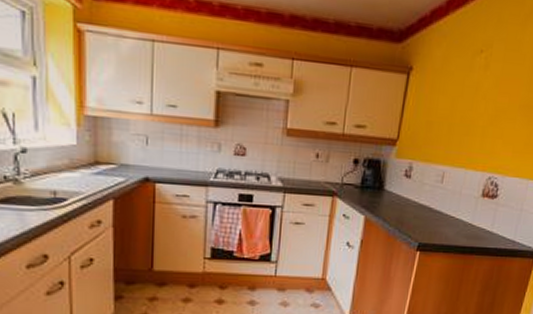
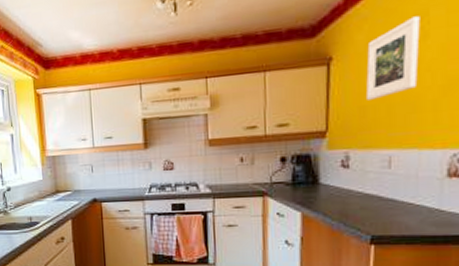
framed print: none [434,46,486,117] -> present [366,16,420,100]

